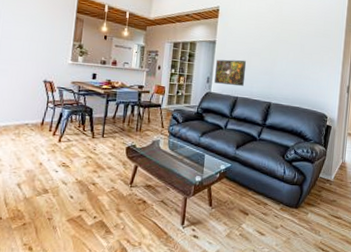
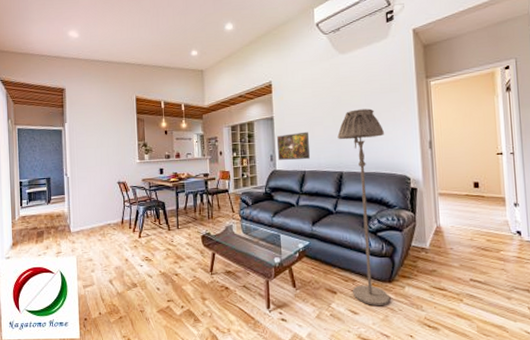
floor lamp: none [262,47,312,229] -> present [337,108,390,306]

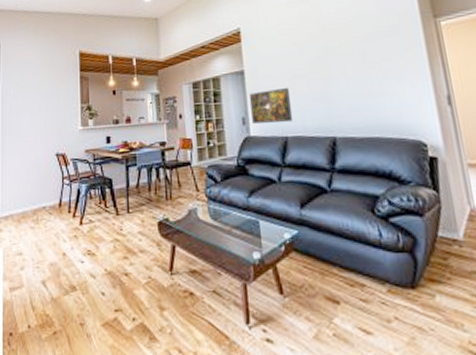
floor lamp: present [337,108,390,306] -> none [326,57,416,324]

